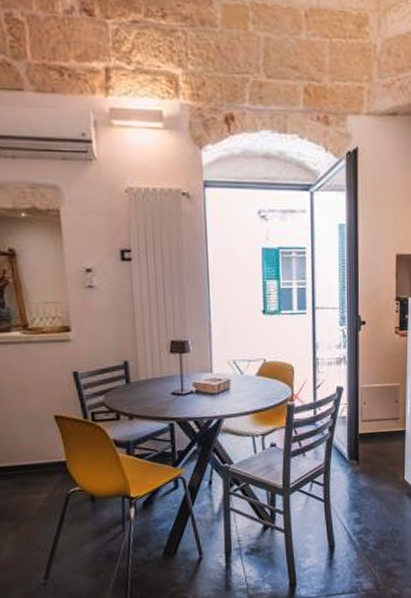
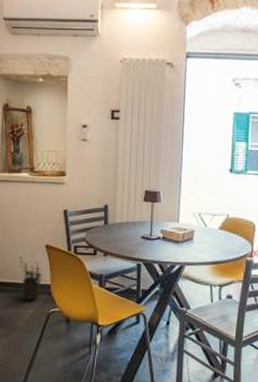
potted plant: none [21,433,55,484] -> present [19,257,43,301]

